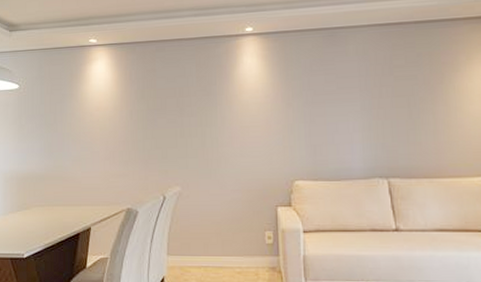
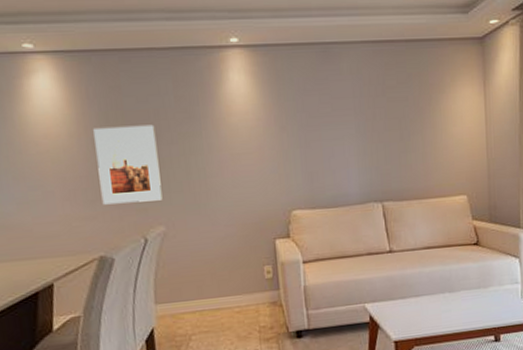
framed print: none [132,100,181,165] -> present [93,124,163,205]

